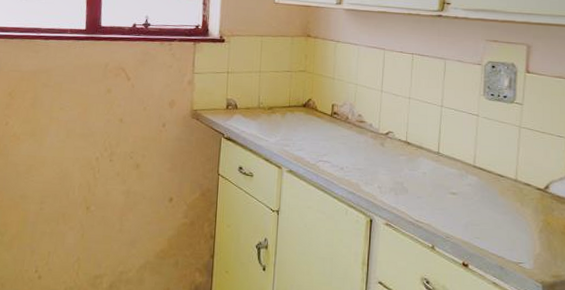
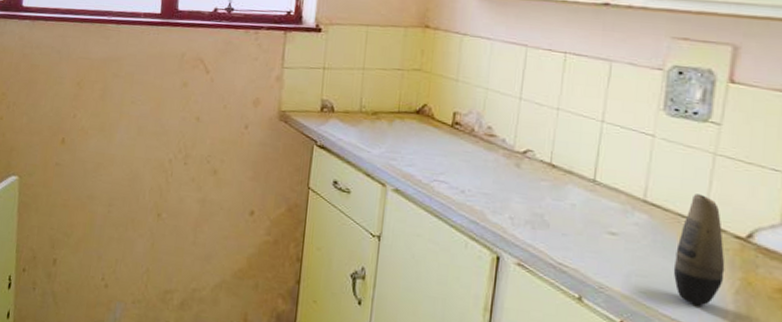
cosmetic container: none [497,158,532,243] -> present [673,194,725,305]

